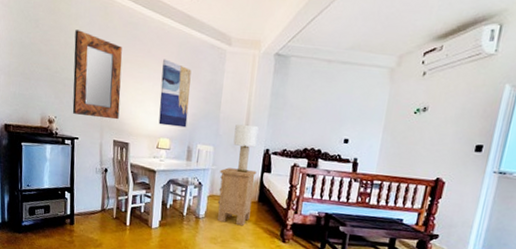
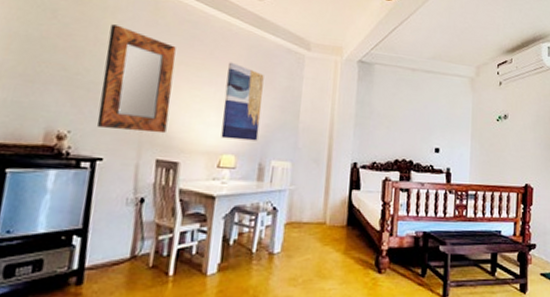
nightstand: present [217,167,257,227] -> none [297,187,344,259]
lamp: present [233,124,259,174] -> none [315,135,344,193]

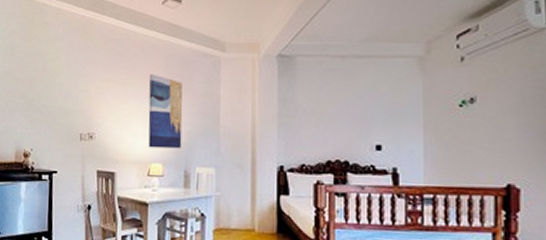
home mirror: present [97,24,176,134] -> none [50,53,105,147]

